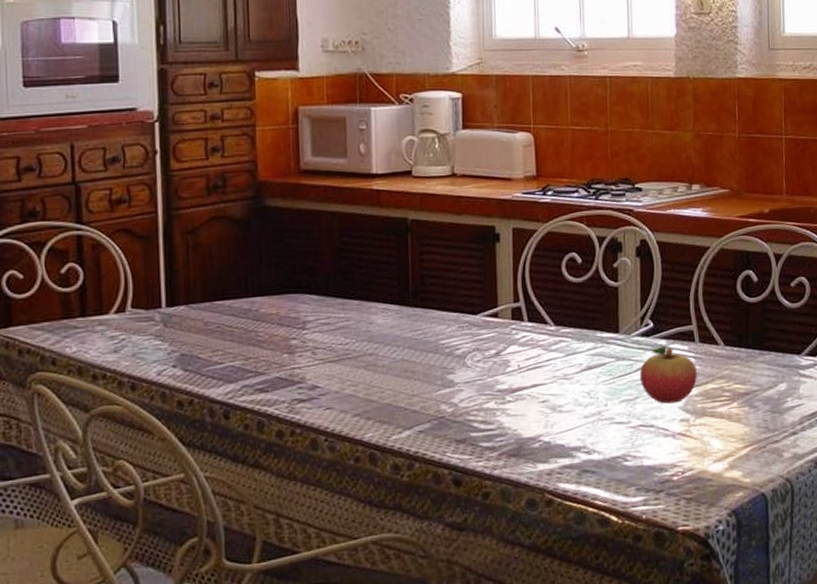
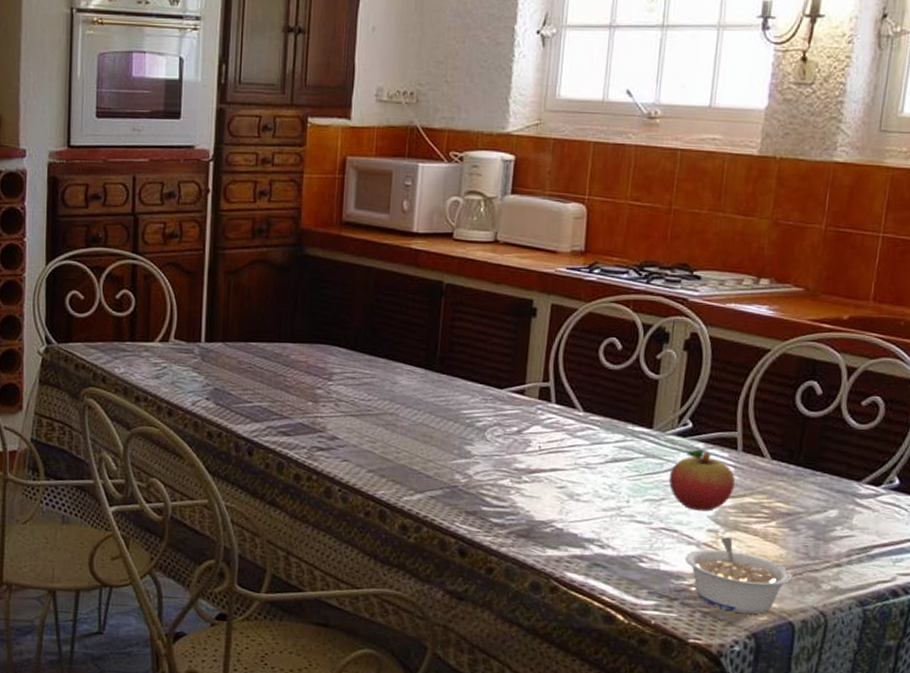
legume: none [663,424,758,494] -> present [684,537,793,614]

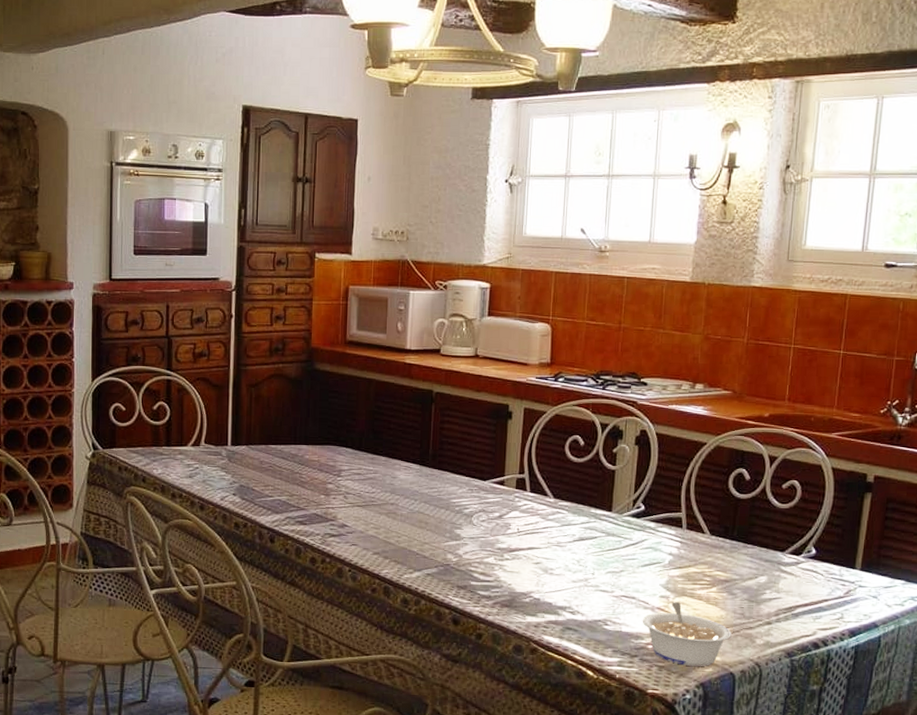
fruit: present [668,449,735,511] -> none [626,528,681,580]

